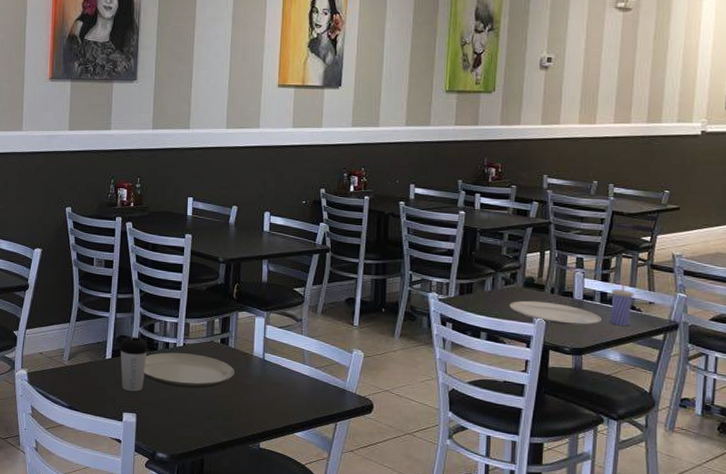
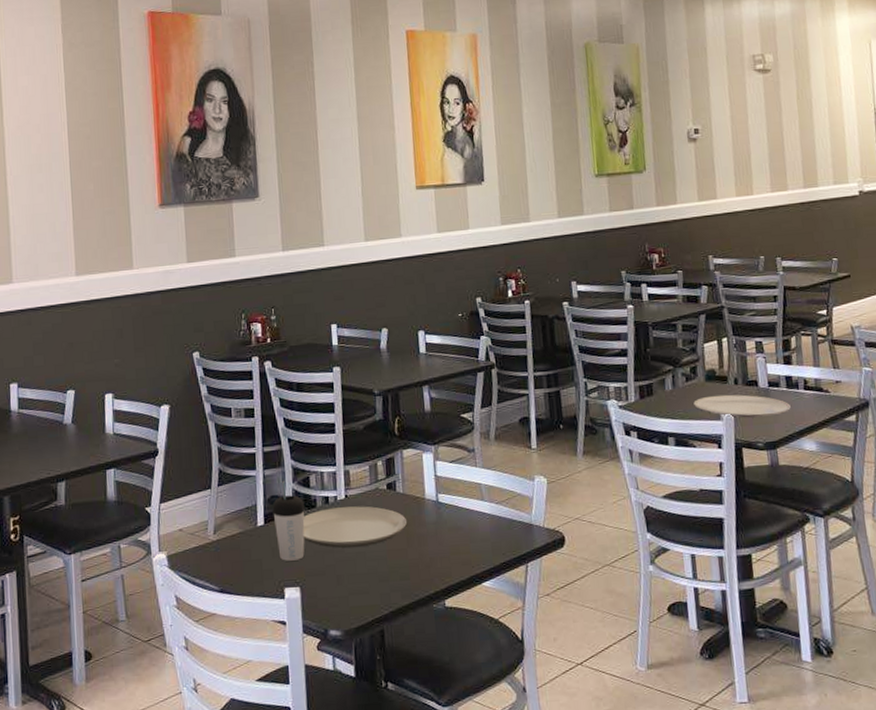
beverage cup: present [609,281,634,327] -> none [796,362,820,412]

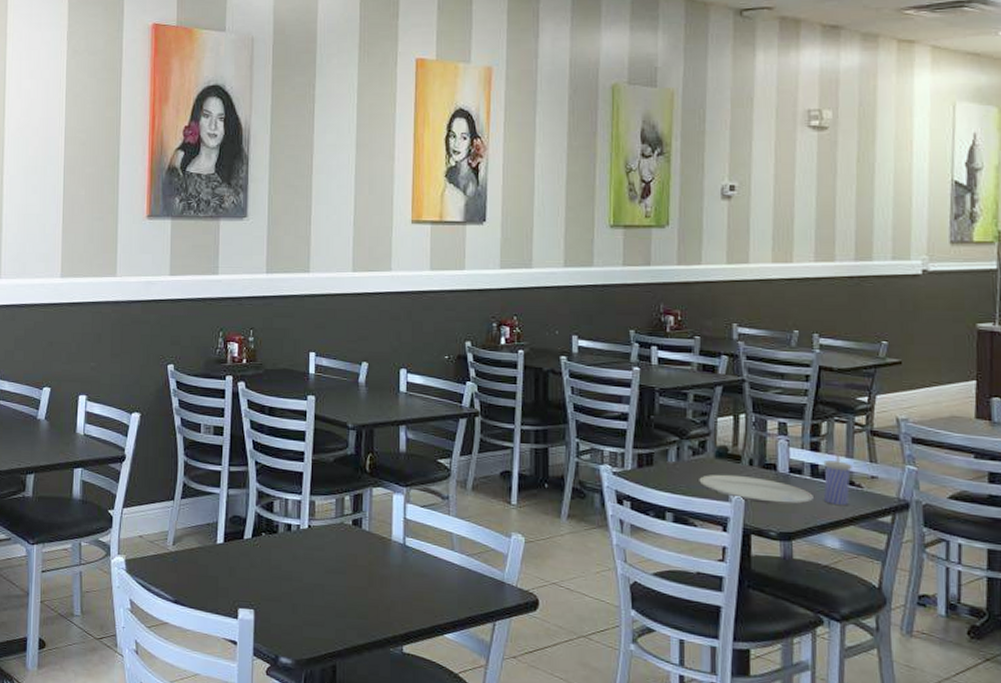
beverage cup: present [272,481,305,562] -> none [233,503,266,584]
plate: present [302,506,408,548] -> none [262,536,371,579]
beverage cup: none [796,362,820,412] -> present [823,450,852,506]

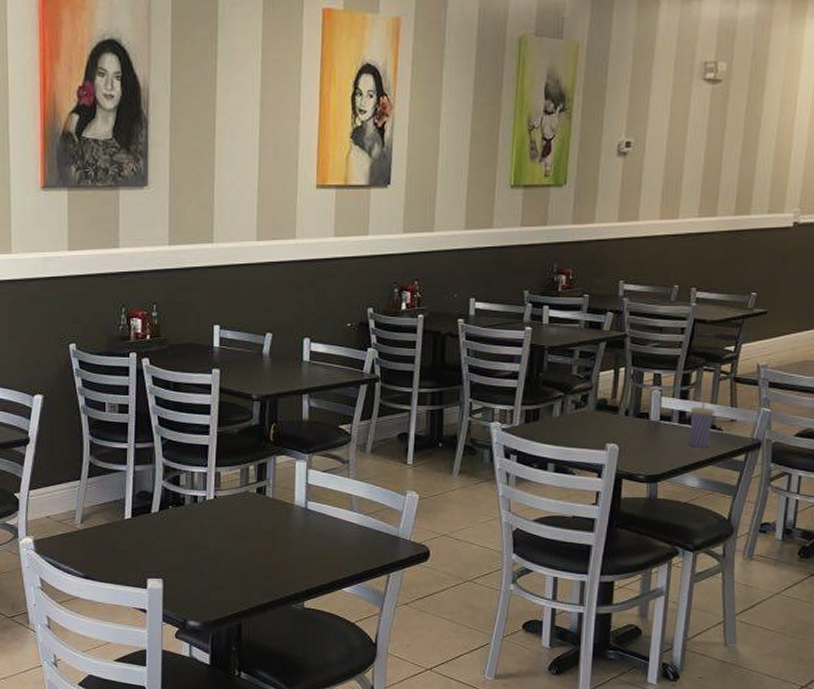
plate: present [699,474,813,505] -> none [579,425,679,450]

